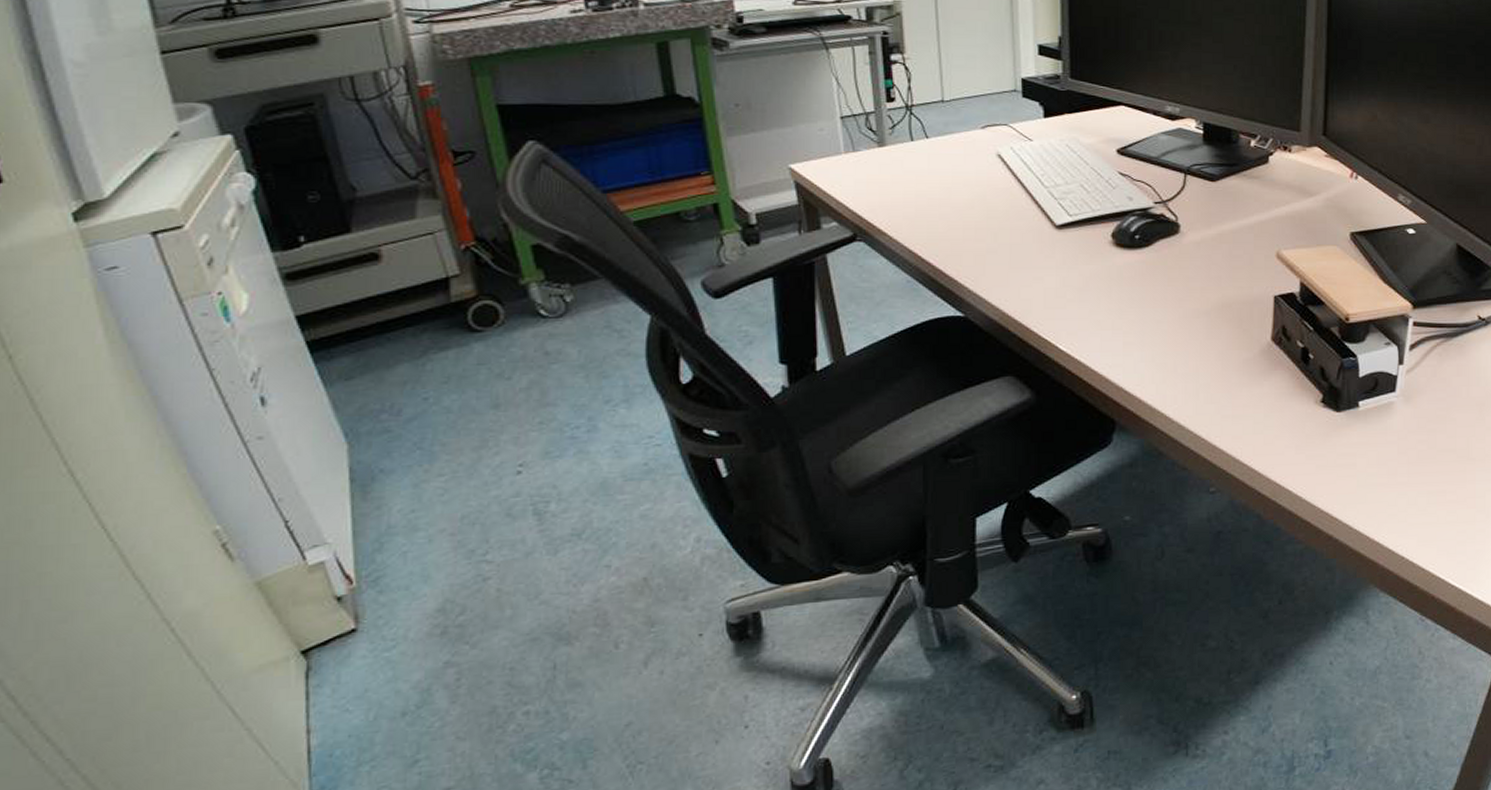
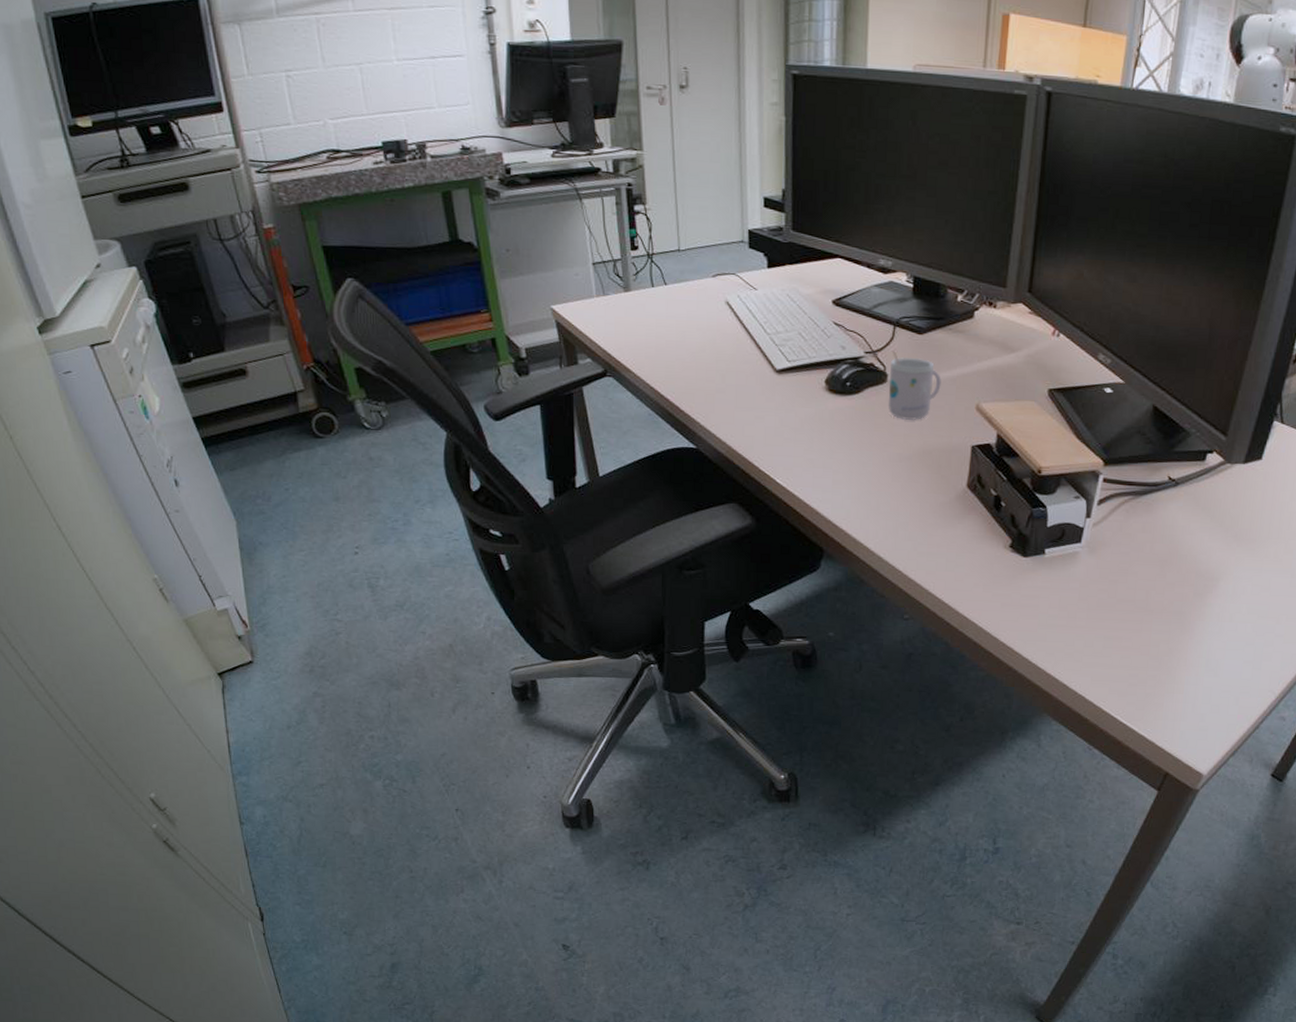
mug: none [1181,198,1238,272] -> present [888,350,941,420]

